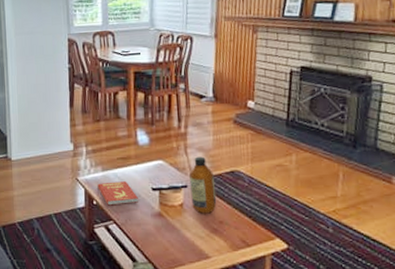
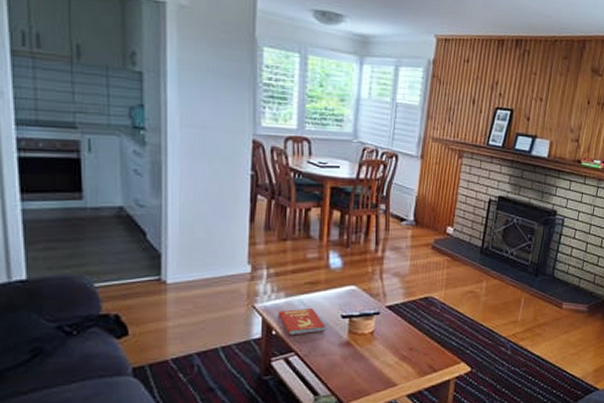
bottle: present [189,156,217,214] -> none [383,282,409,341]

